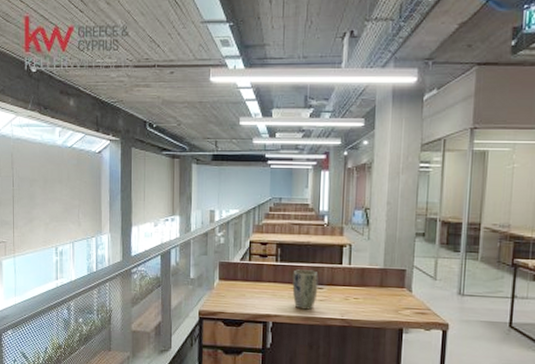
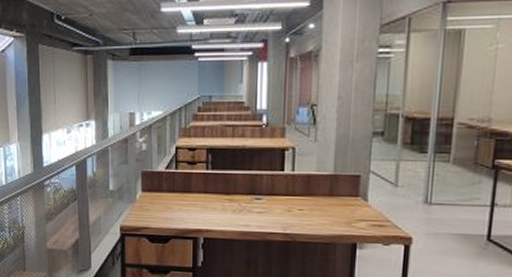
plant pot: present [292,269,319,310] -> none [226,178,256,223]

